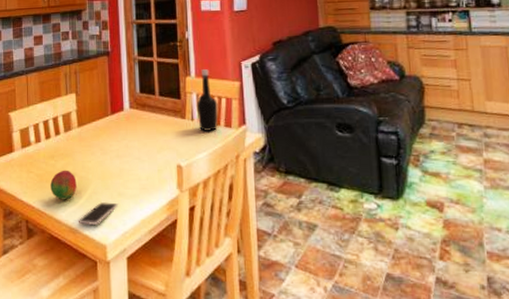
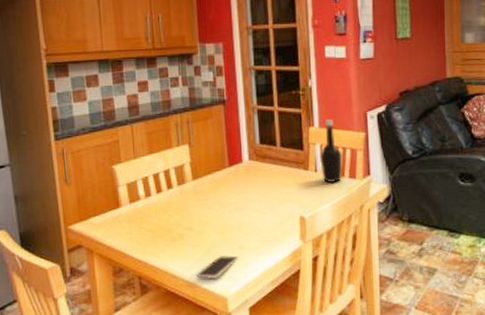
fruit: present [50,170,77,200] -> none [164,224,194,255]

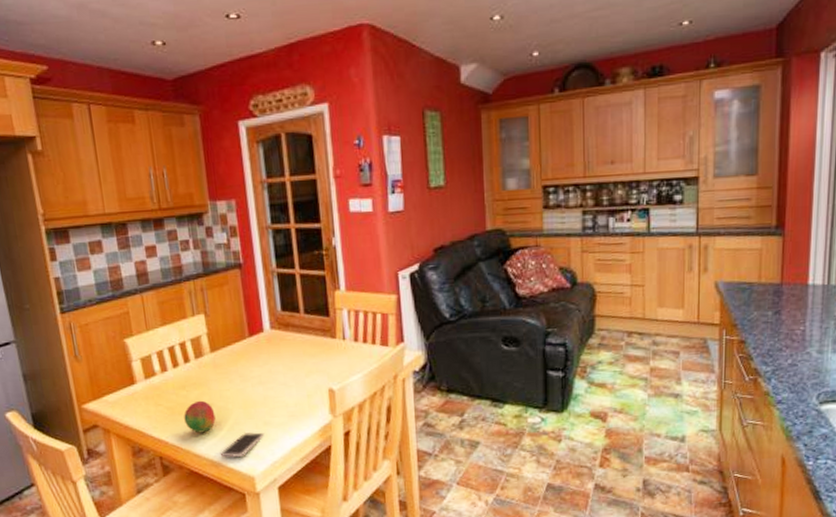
fruit: none [164,224,194,255] -> present [183,400,216,433]
bottle: present [320,119,343,182] -> none [347,281,373,351]

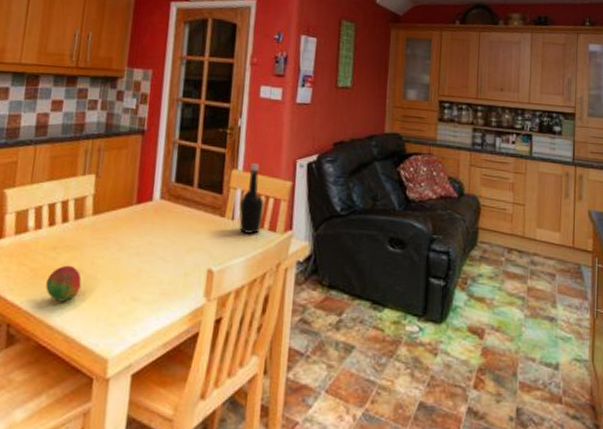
smartphone: present [220,432,265,458] -> none [75,307,130,335]
bottle: none [347,281,373,351] -> present [239,163,265,234]

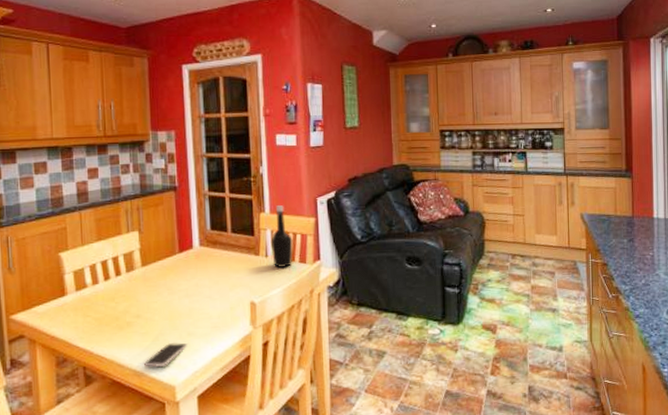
fruit: present [46,265,82,302] -> none [111,312,142,344]
smartphone: none [75,307,130,335] -> present [143,342,188,368]

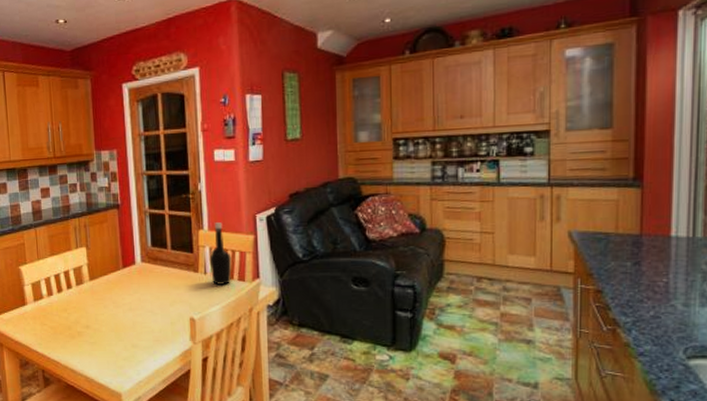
smartphone: present [143,342,188,368] -> none [93,353,132,376]

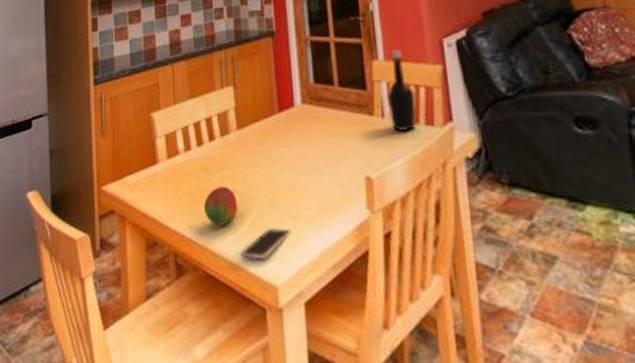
fruit: none [64,322,91,351] -> present [204,186,238,226]
smartphone: none [93,353,132,376] -> present [240,228,291,260]

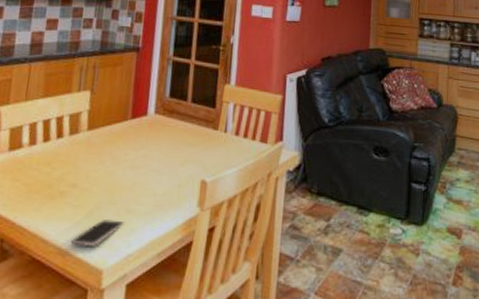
fruit: present [204,186,238,226] -> none [40,179,76,216]
bottle: present [387,50,417,131] -> none [231,78,256,145]

